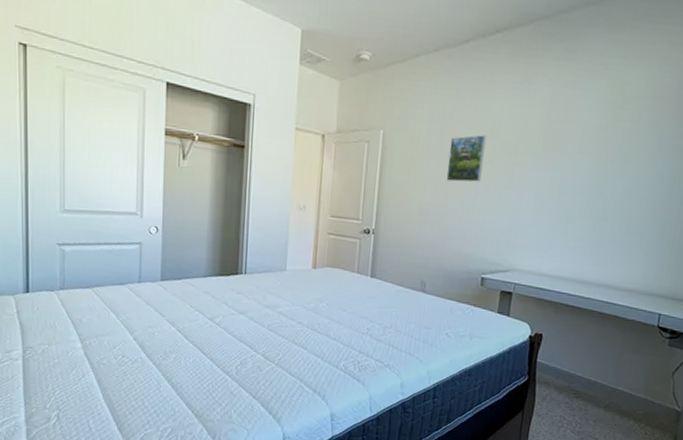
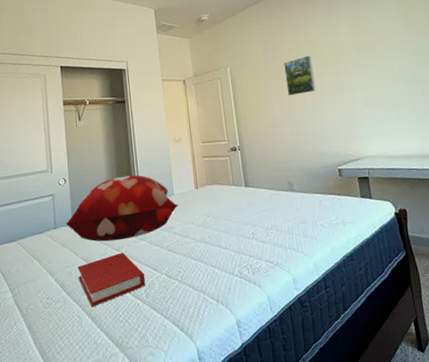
decorative pillow: none [153,237,290,310] -> present [66,174,179,242]
book: none [161,322,239,374] -> present [77,252,146,307]

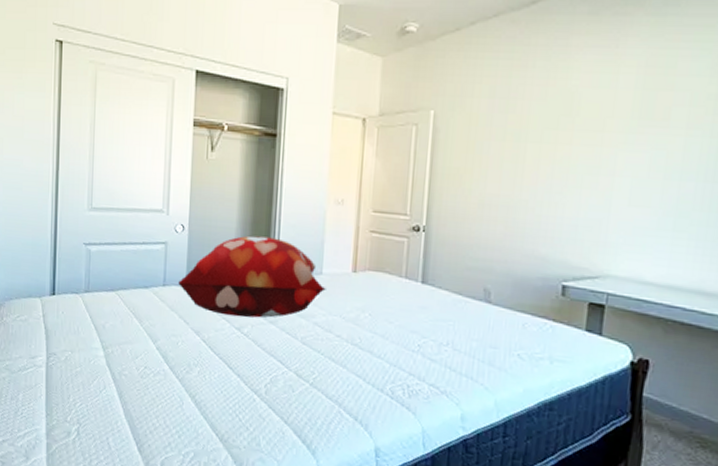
book: present [77,252,146,307] -> none [185,333,268,390]
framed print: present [284,55,316,96] -> none [512,111,563,168]

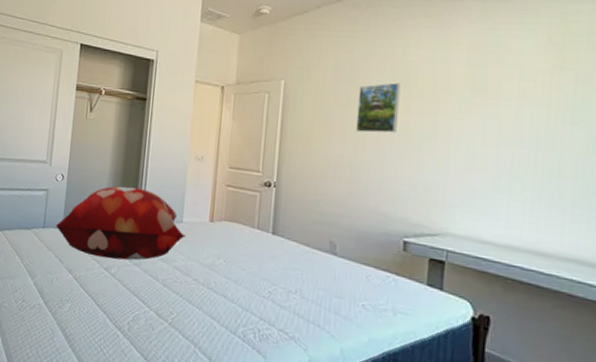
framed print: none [512,111,563,168] -> present [355,82,401,133]

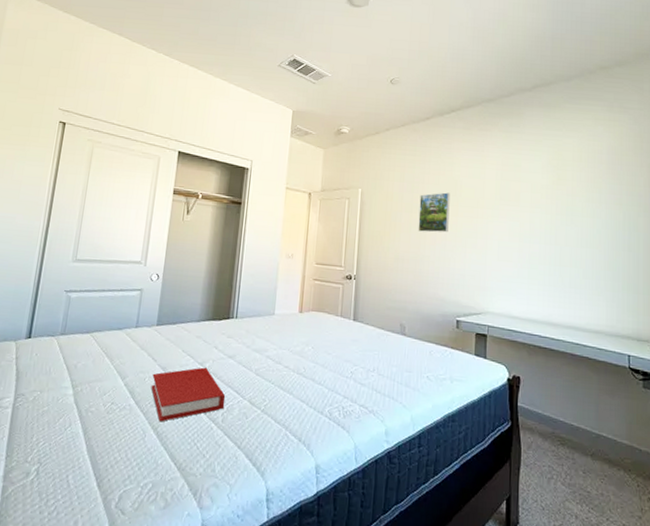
decorative pillow: present [56,186,186,261] -> none [150,283,277,354]
book: none [58,273,132,324] -> present [151,367,226,422]

